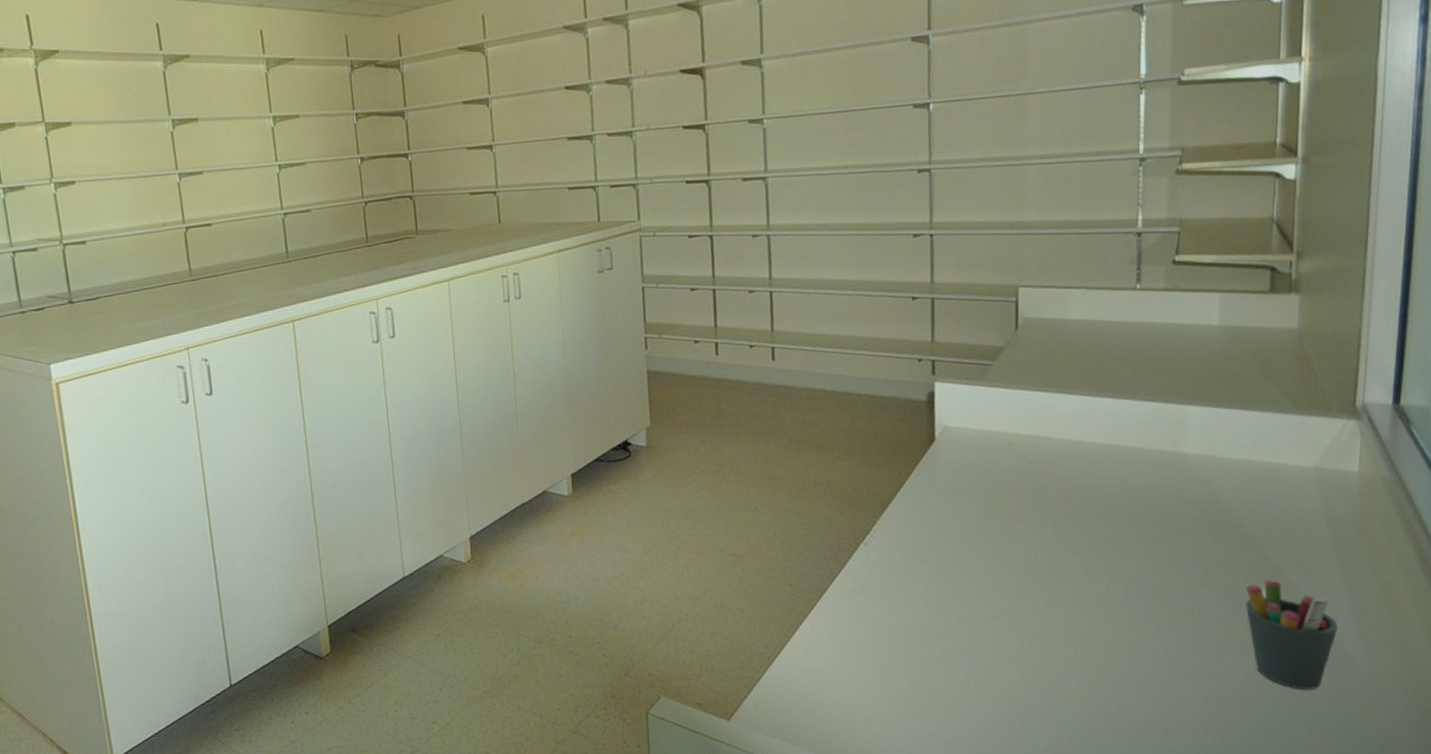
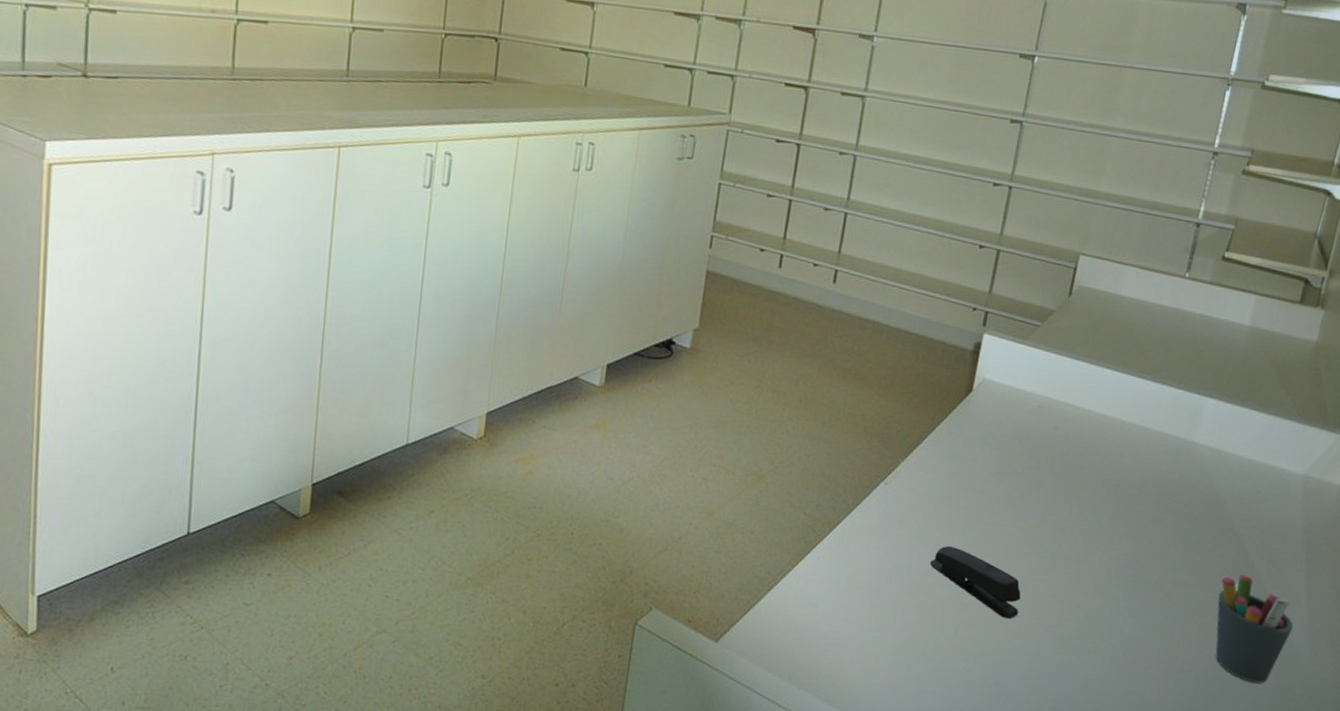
stapler: none [928,595,1031,660] -> present [930,545,1021,619]

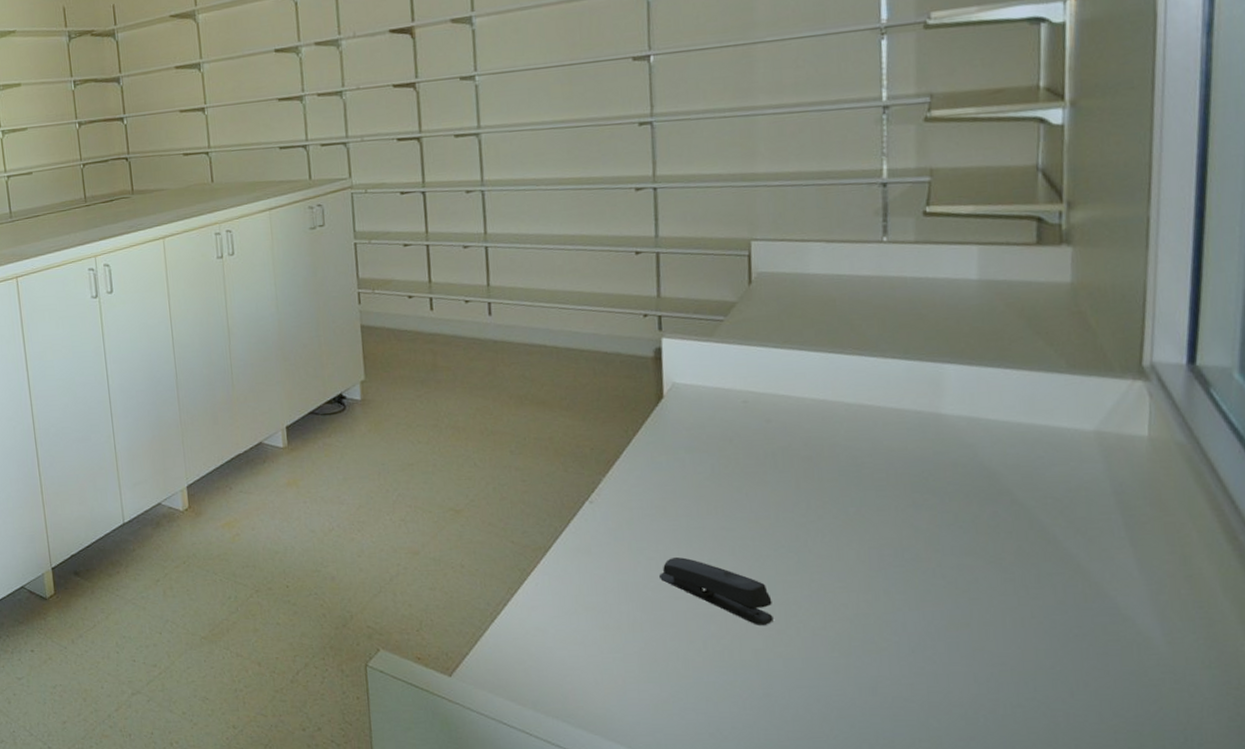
pen holder: present [1215,575,1294,684] -> none [1017,551,1129,671]

